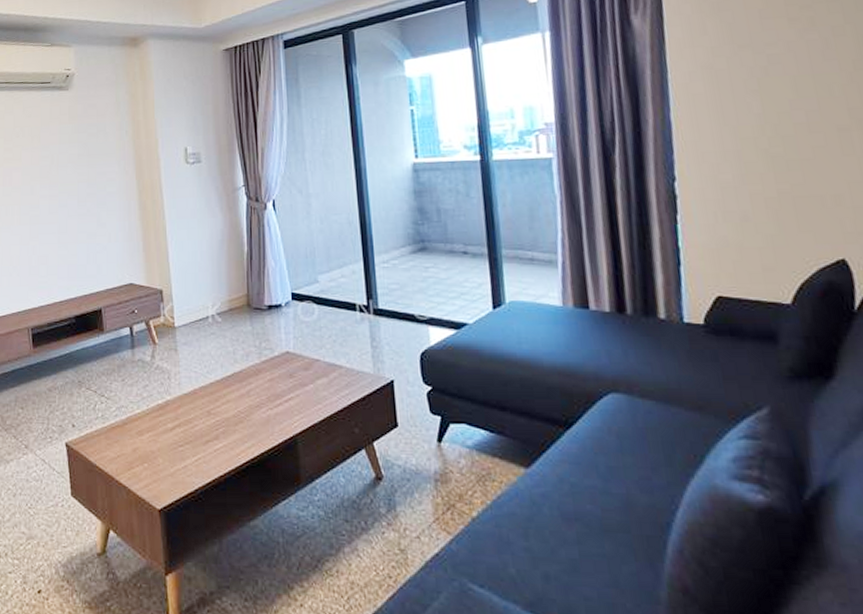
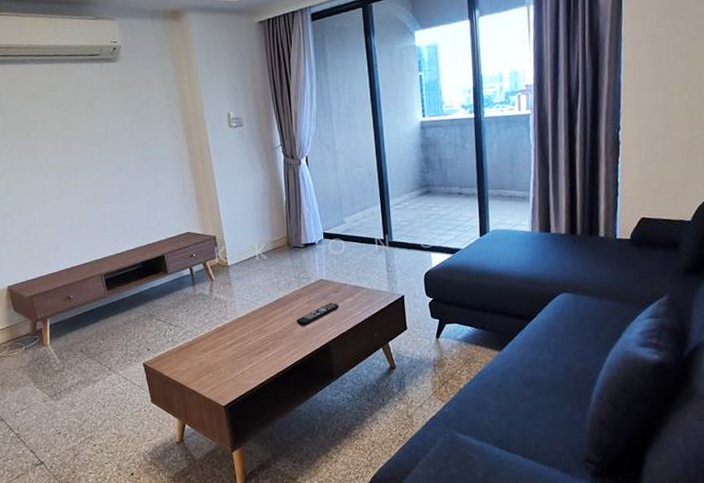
remote control: none [254,383,310,411] -> present [296,303,340,326]

